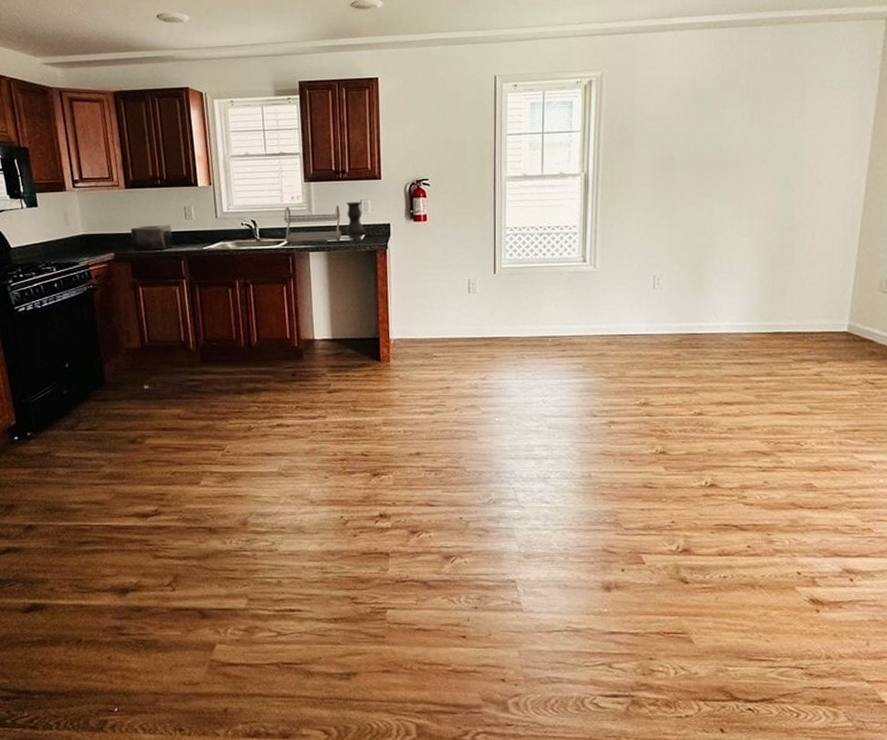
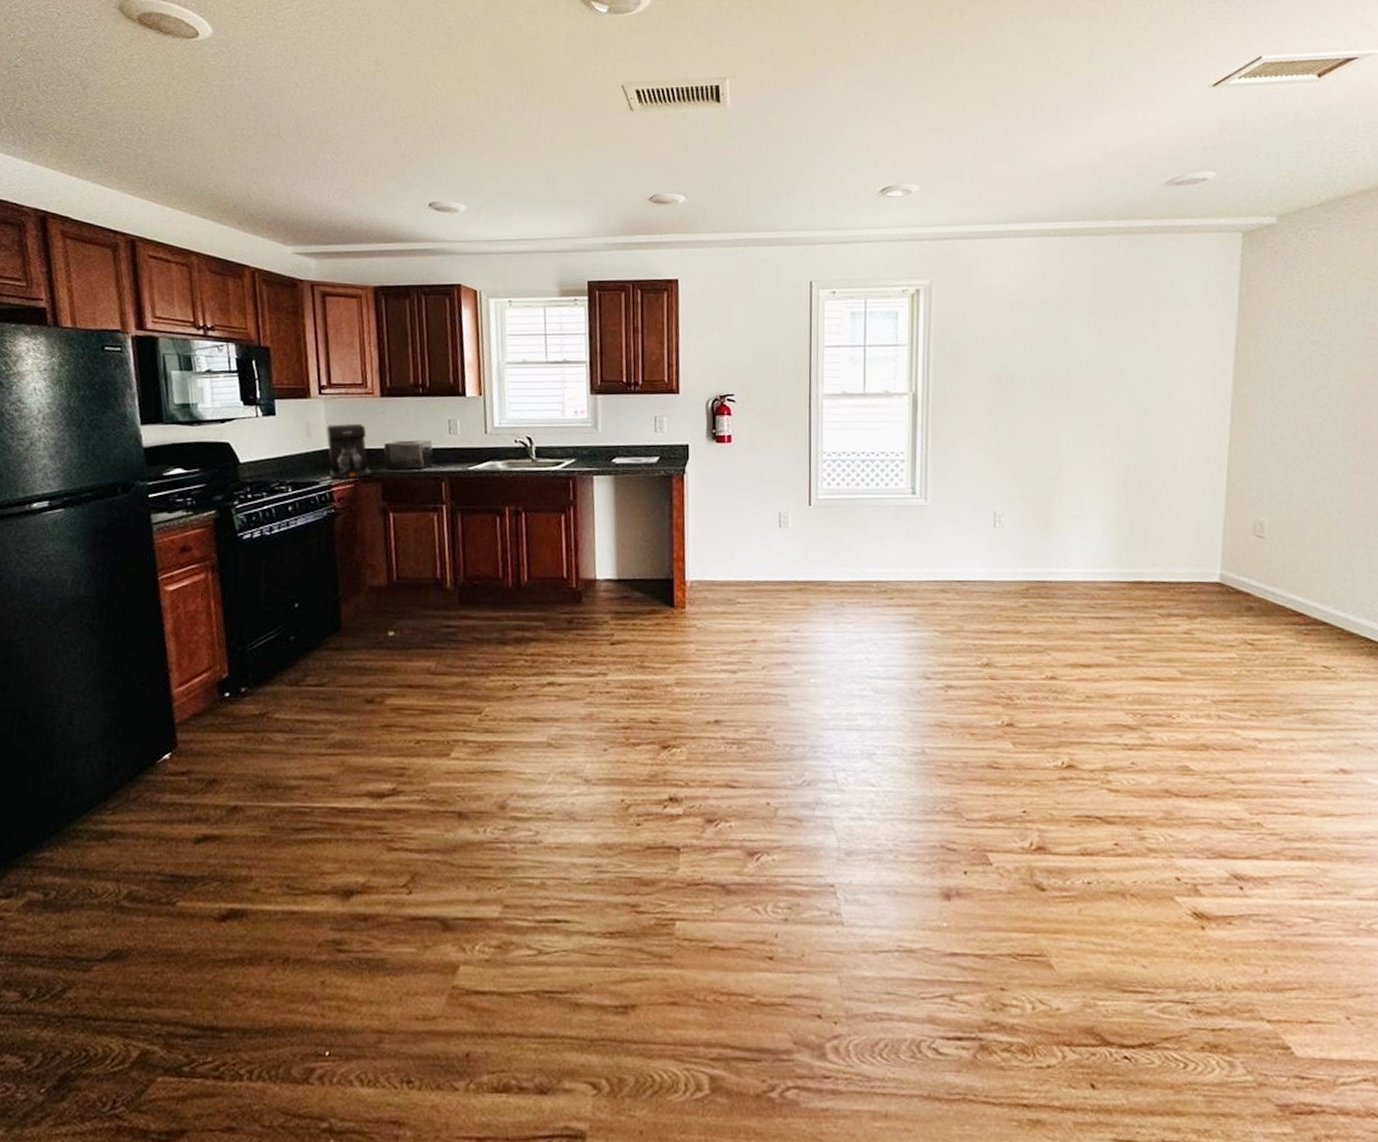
coffee maker: none [81,212,122,261] -> present [326,423,371,481]
dish rack: present [284,204,342,244] -> none [565,421,632,466]
vase: present [345,201,365,241] -> none [636,418,659,464]

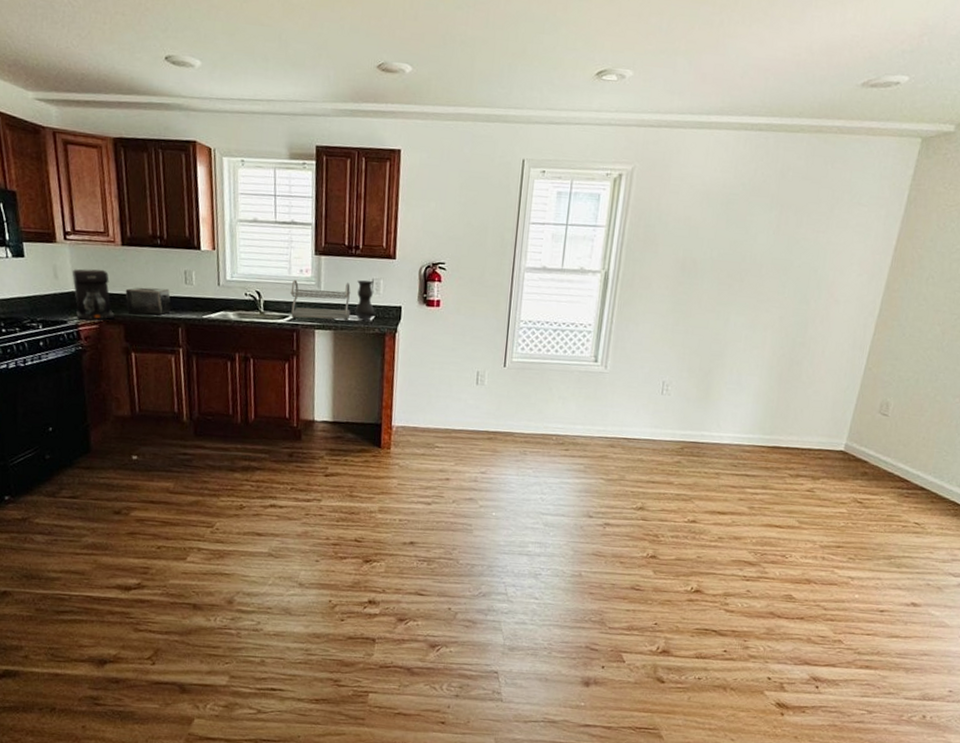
dish rack: none [565,421,632,466] -> present [290,279,351,322]
vase: none [636,418,659,464] -> present [354,280,375,322]

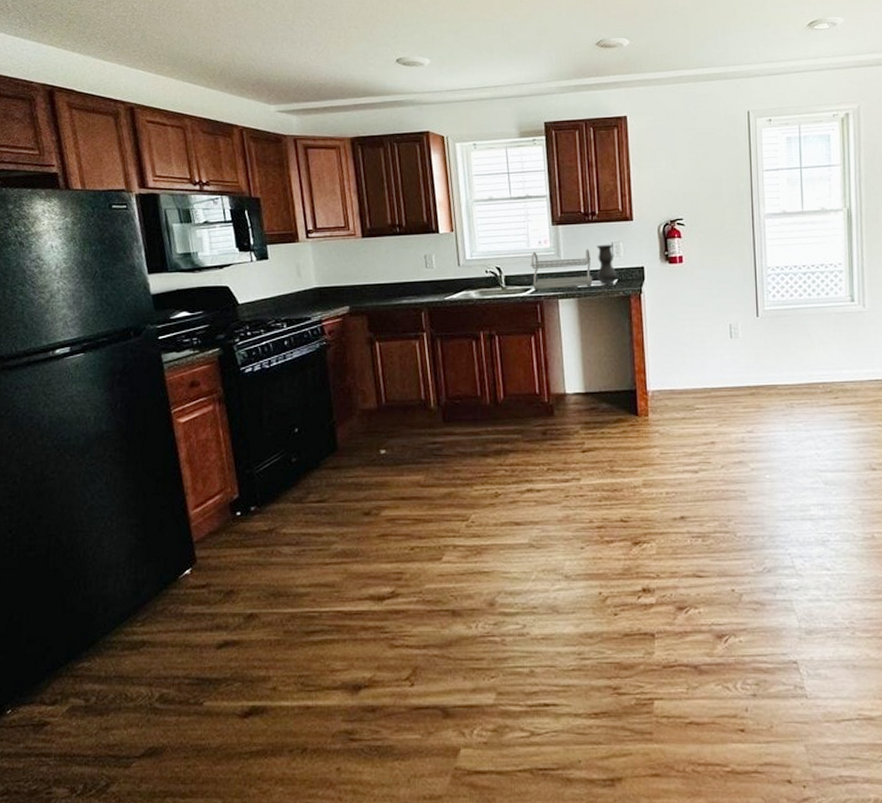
coffee maker: present [72,269,115,321] -> none [314,262,357,316]
toaster: present [125,287,171,316] -> none [367,274,413,304]

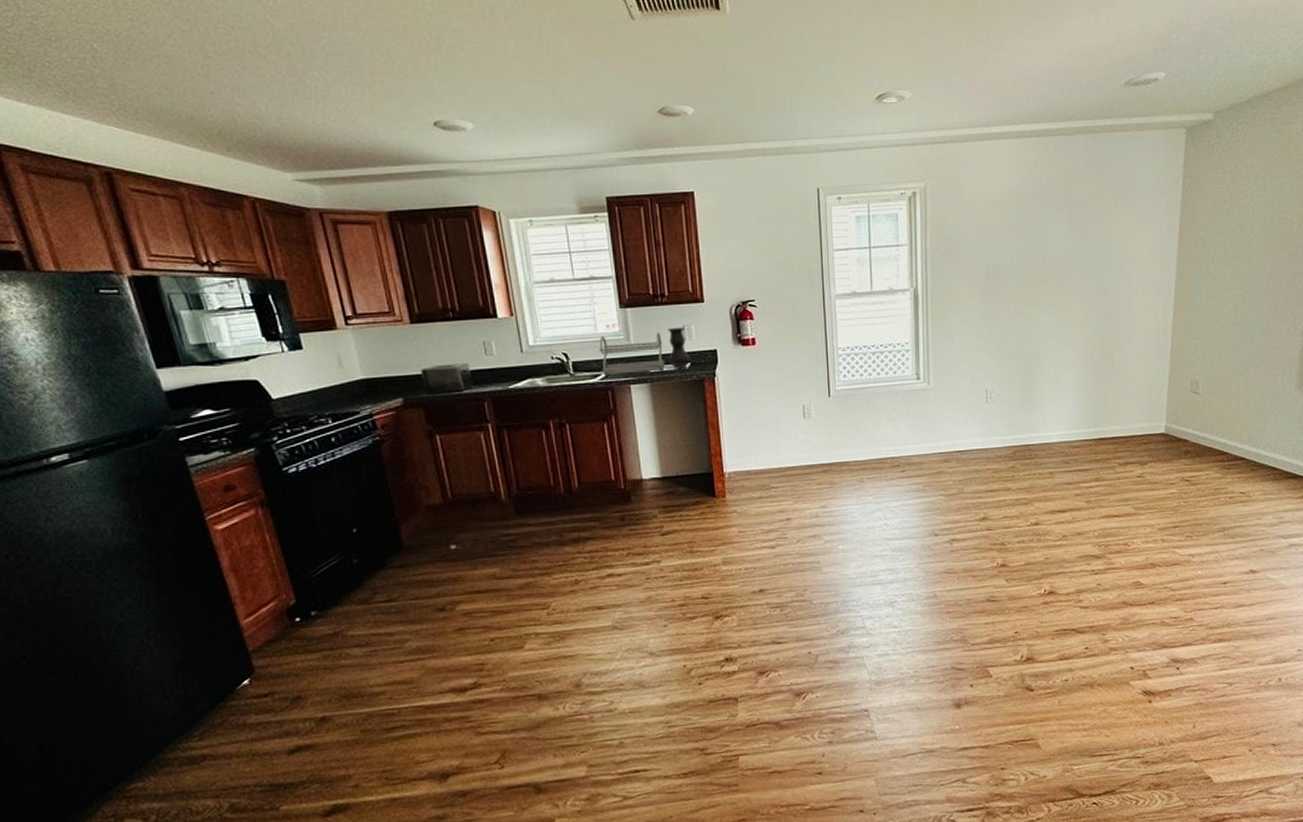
toaster: none [367,274,413,304] -> present [420,362,473,395]

